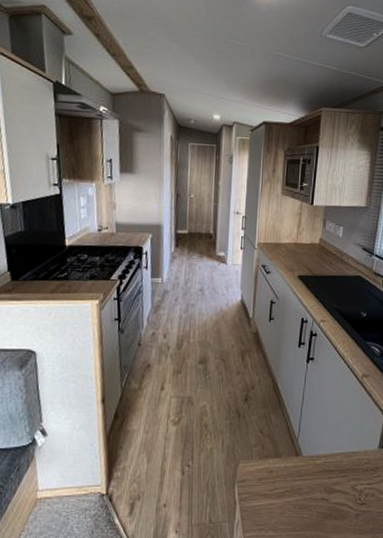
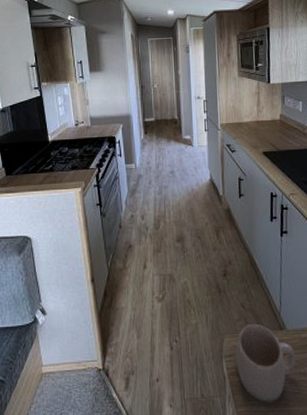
mug: none [248,449,309,528] -> present [235,323,296,404]

